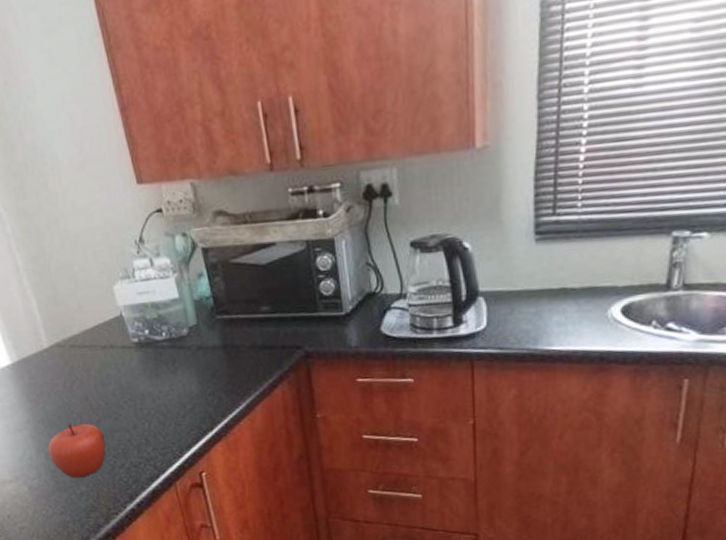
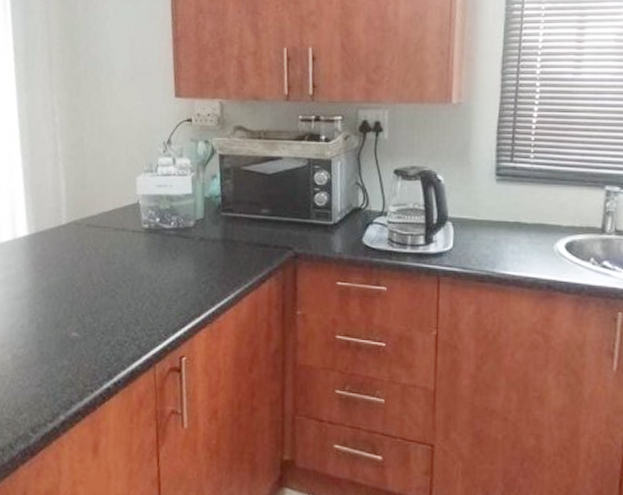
fruit: present [47,422,106,478] -> none [40,295,98,351]

